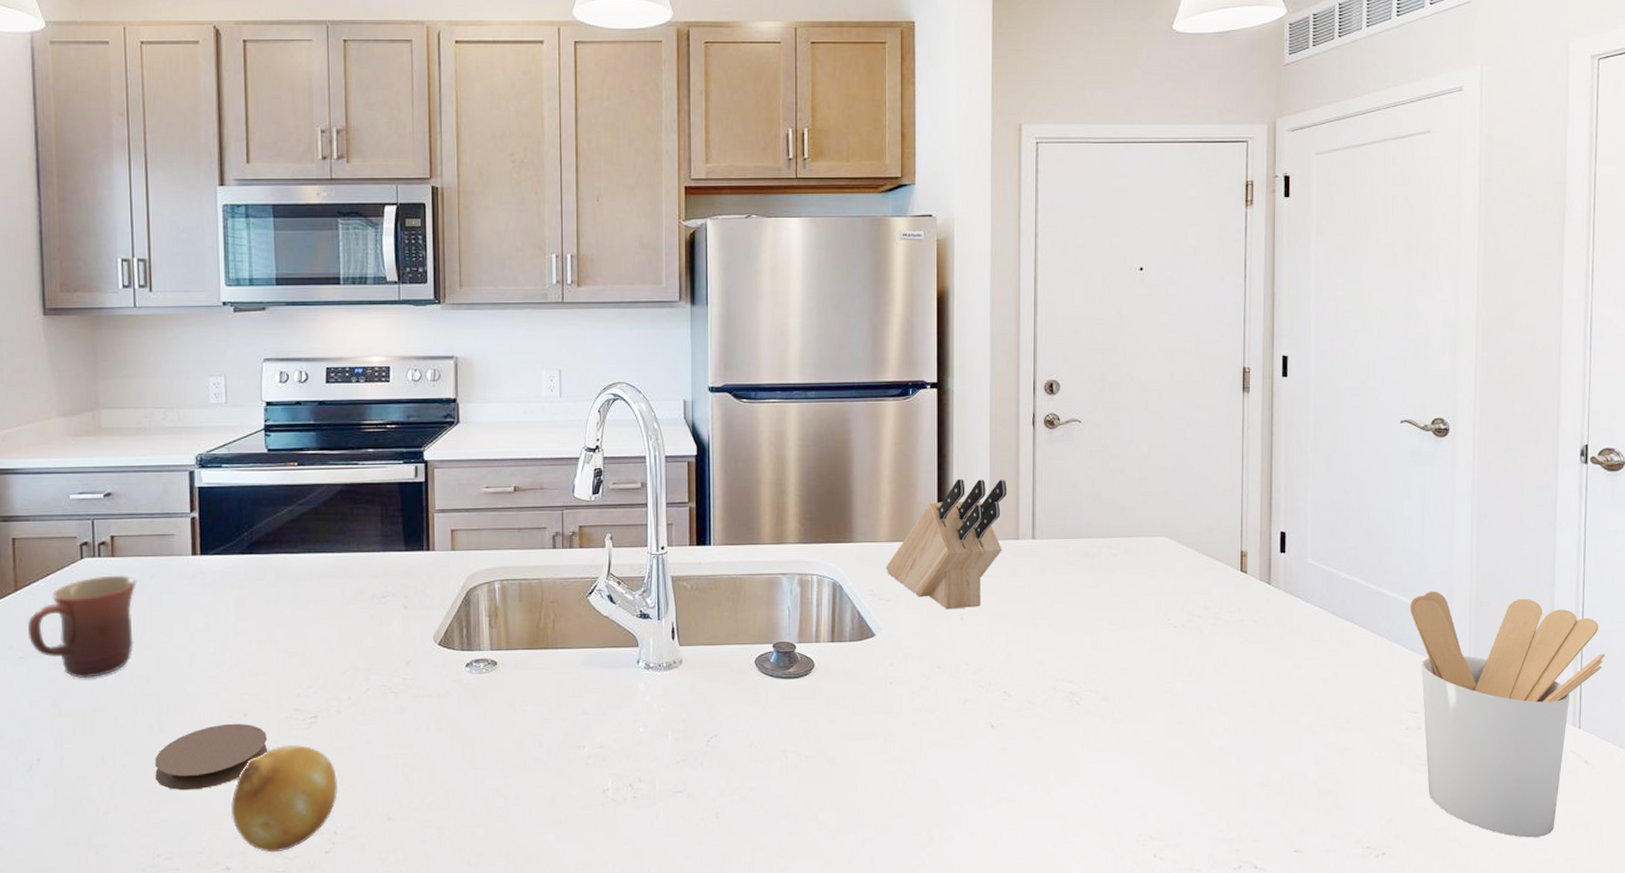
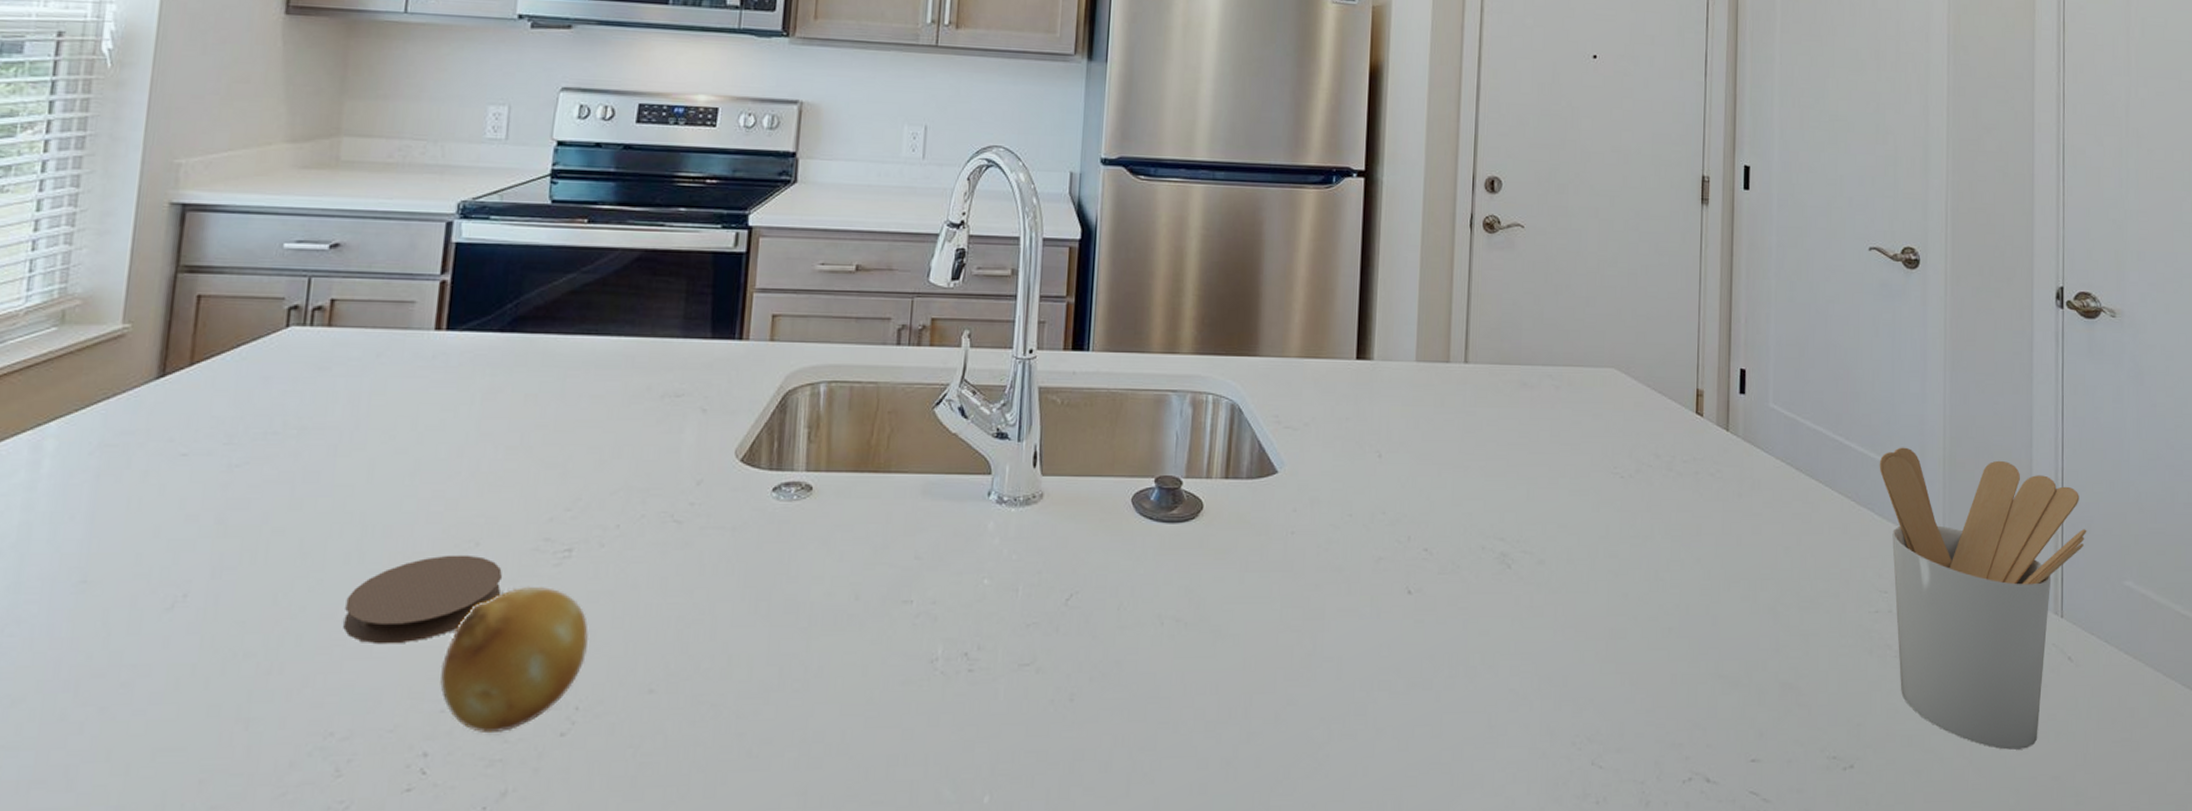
mug: present [27,575,138,679] -> none [198,350,358,487]
knife block: present [885,478,1007,610] -> none [1294,286,1438,444]

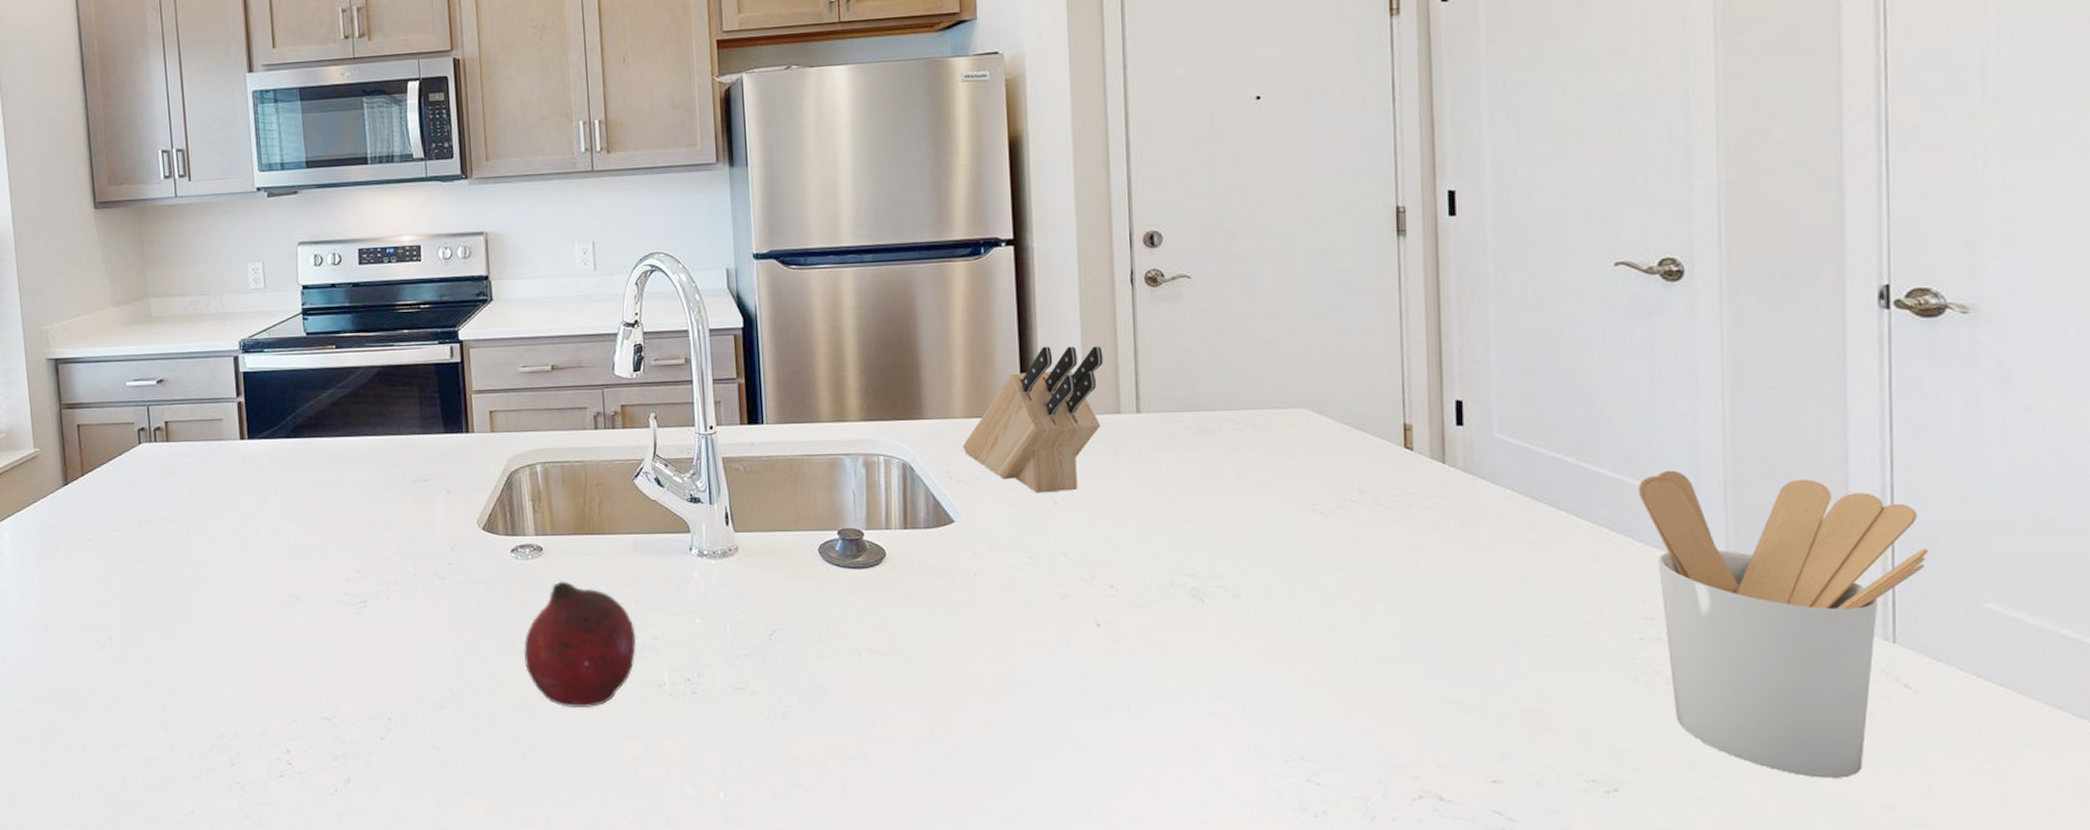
coaster: present [343,555,502,645] -> none [215,606,320,672]
fruit: present [440,586,589,734] -> none [288,629,390,737]
fruit: none [768,529,910,691] -> present [524,581,637,708]
knife block: none [1294,286,1438,444] -> present [962,346,1103,493]

